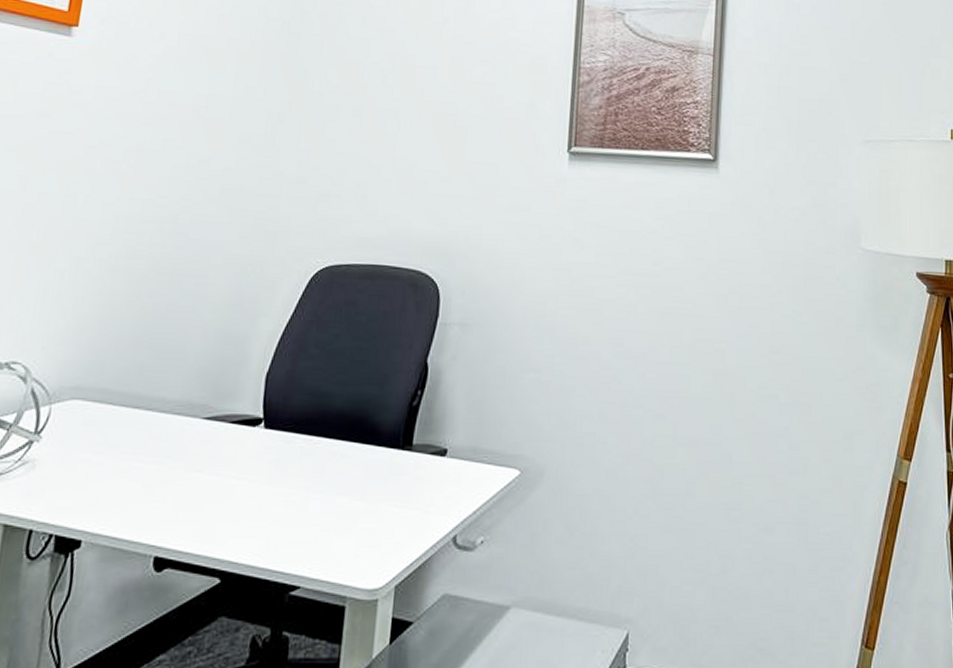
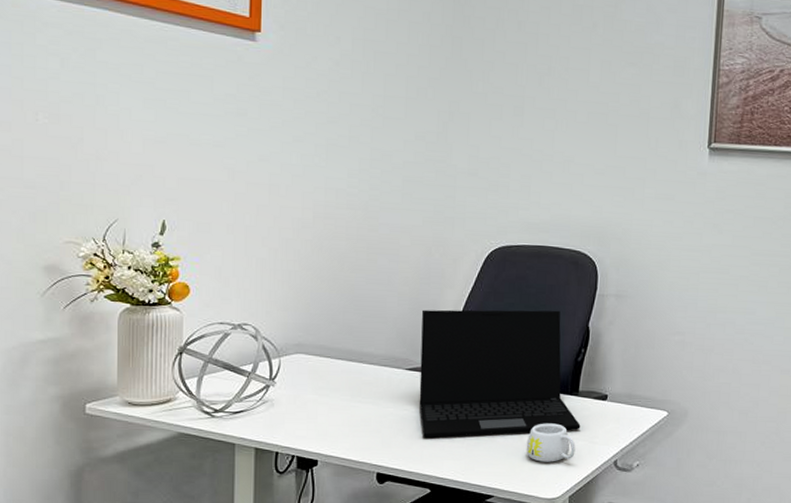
laptop: none [215,342,413,509] -> present [419,309,581,439]
mug: none [344,487,406,540] -> present [526,423,576,462]

